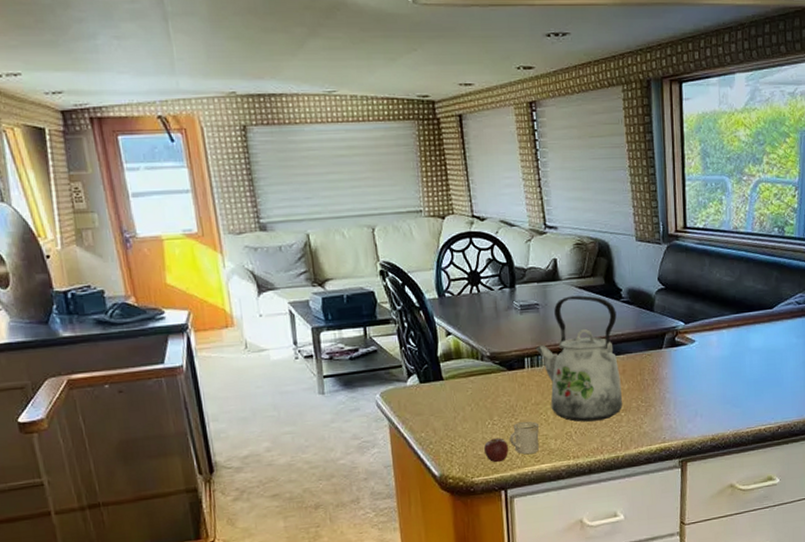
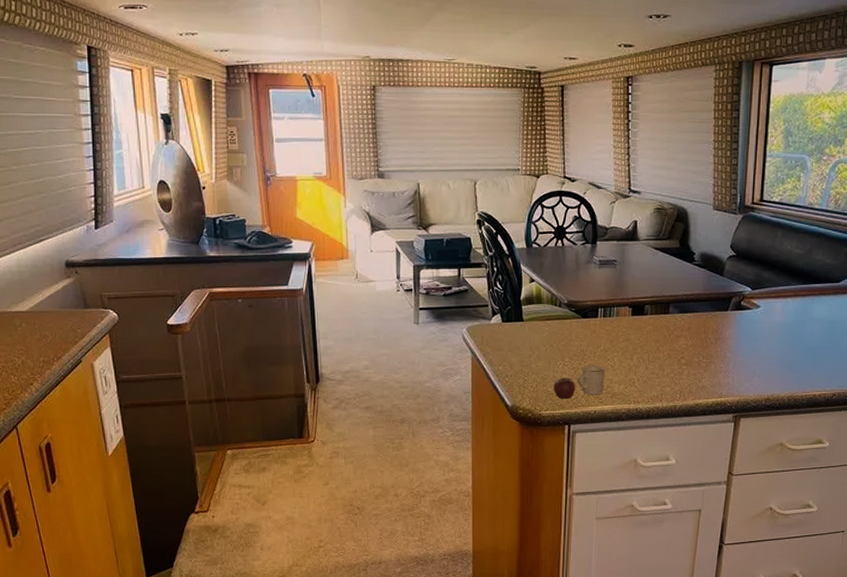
kettle: present [535,295,623,422] -> none [609,256,688,371]

